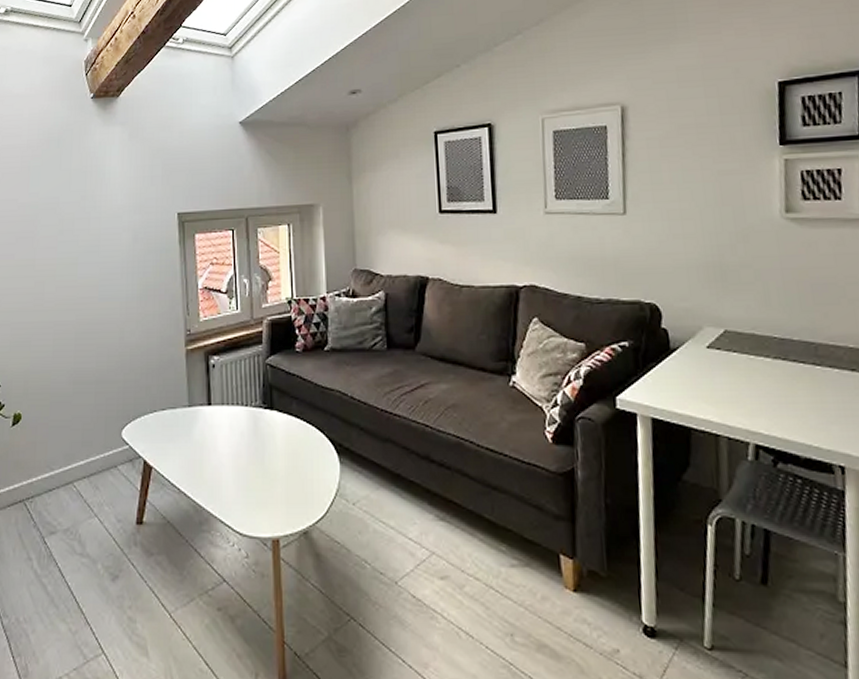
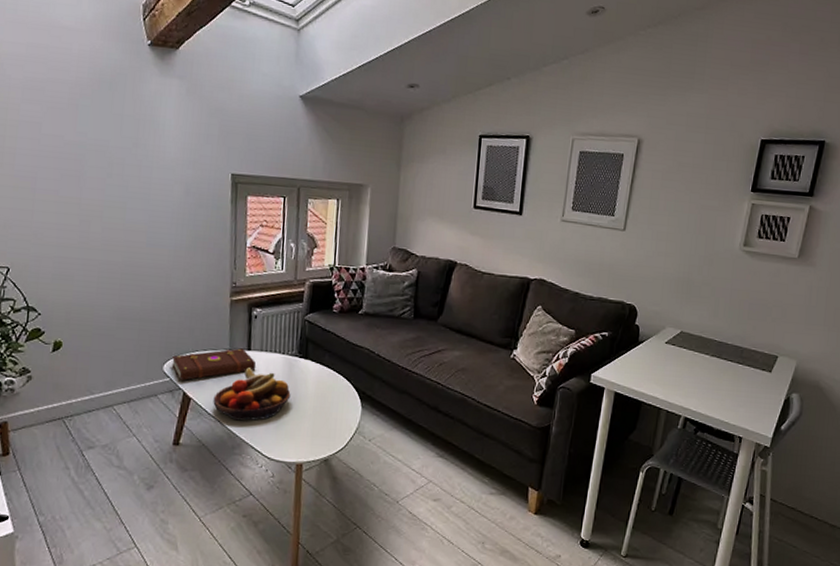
book: none [130,404,219,447] -> present [172,348,257,381]
fruit bowl: none [175,426,259,490] -> present [213,368,291,421]

